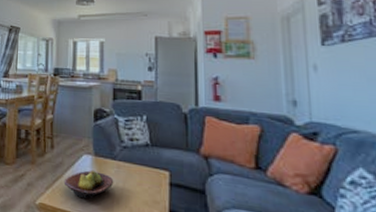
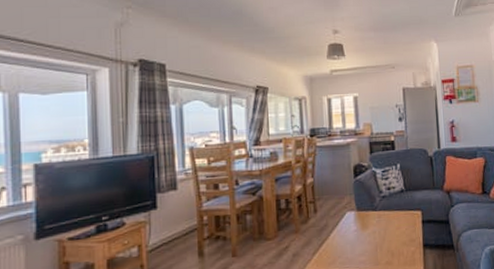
fruit bowl: present [63,169,114,199] -> none [330,224,377,255]

